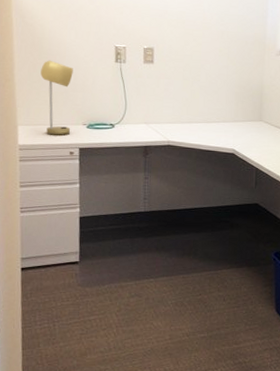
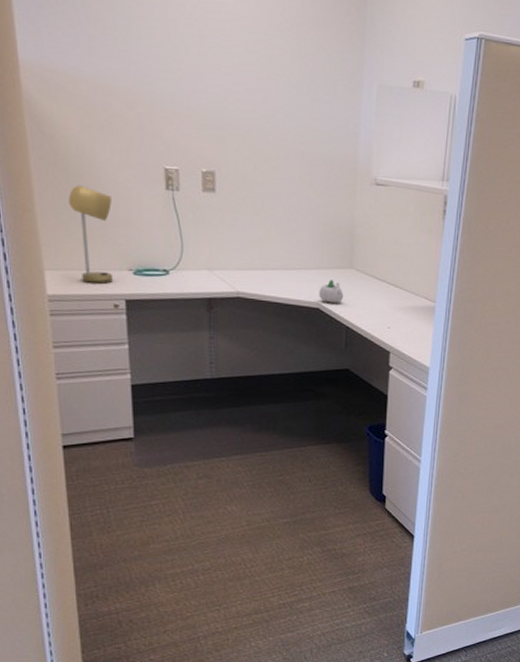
succulent planter: none [234,130,255,149] -> present [319,280,344,303]

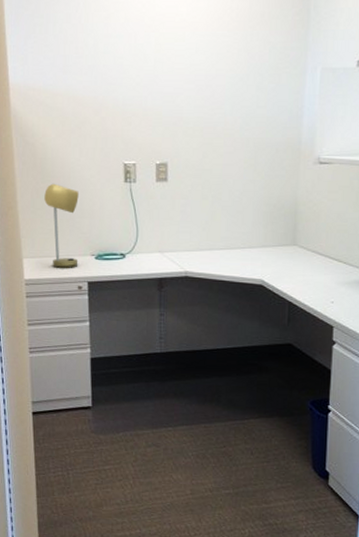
succulent planter: present [319,280,344,303] -> none [262,257,287,279]

